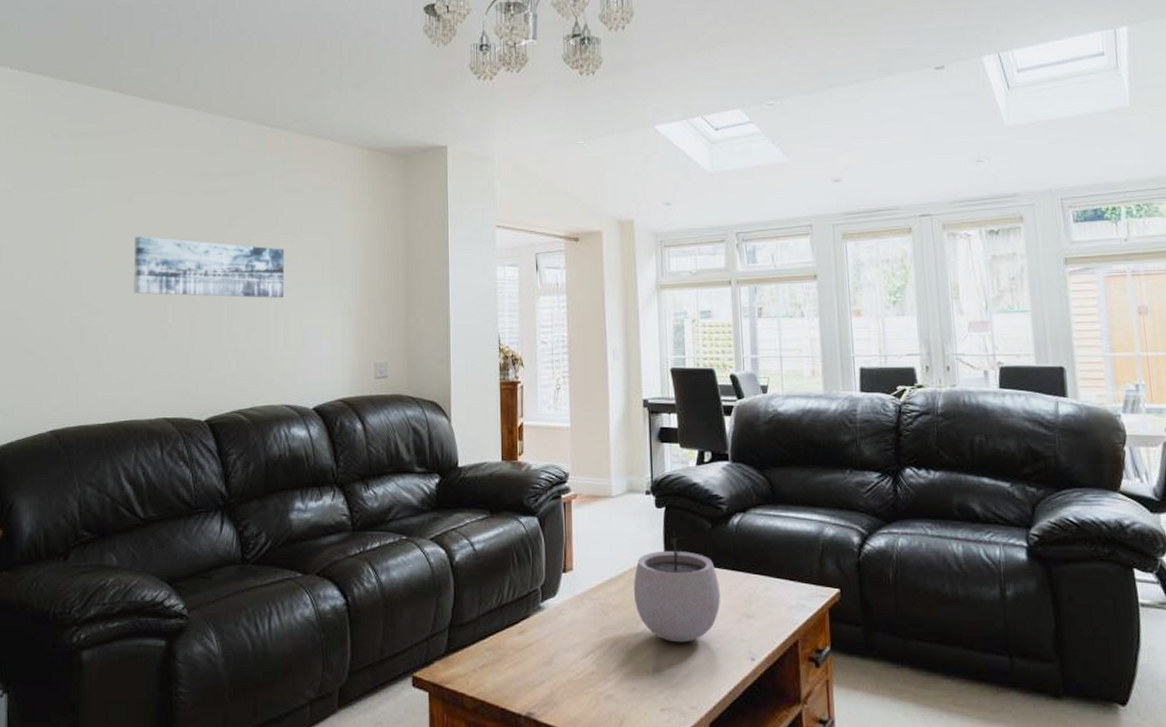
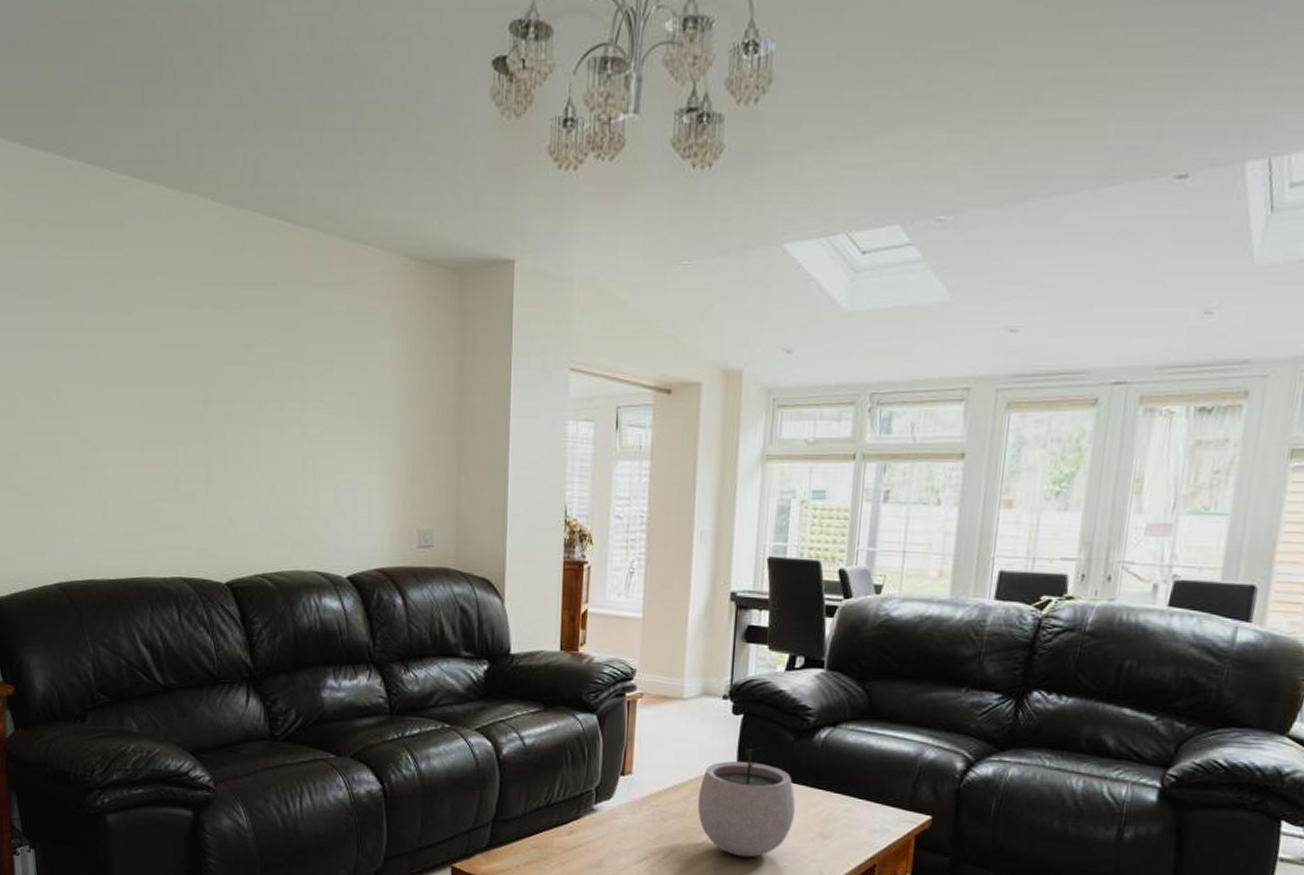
wall art: present [134,236,285,298] -> none [136,360,314,445]

